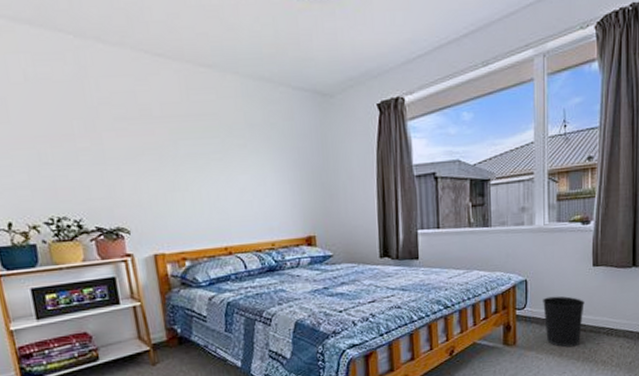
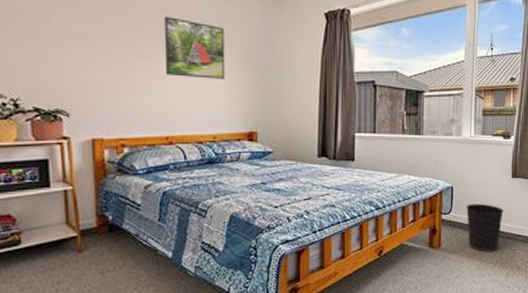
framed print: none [213,124,279,185] -> present [165,17,225,79]

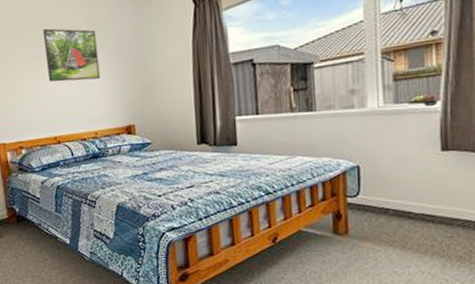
wastebasket: present [466,203,504,252] -> none [379,183,432,240]

